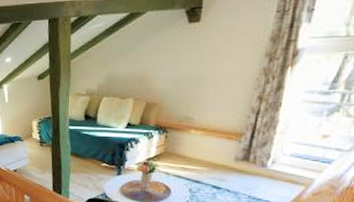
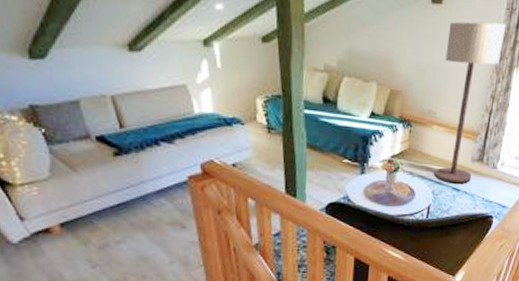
floor lamp: none [192,26,277,182] -> present [434,21,507,184]

